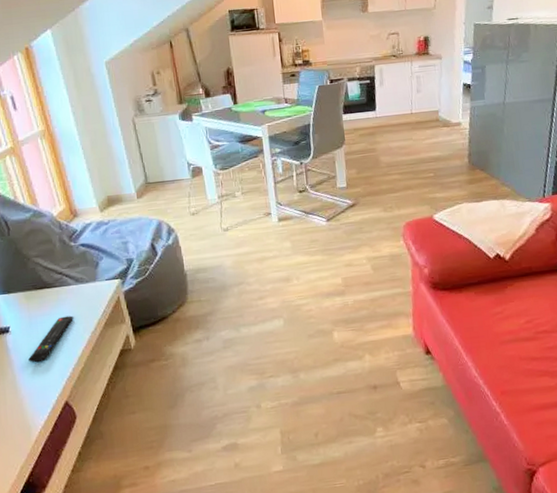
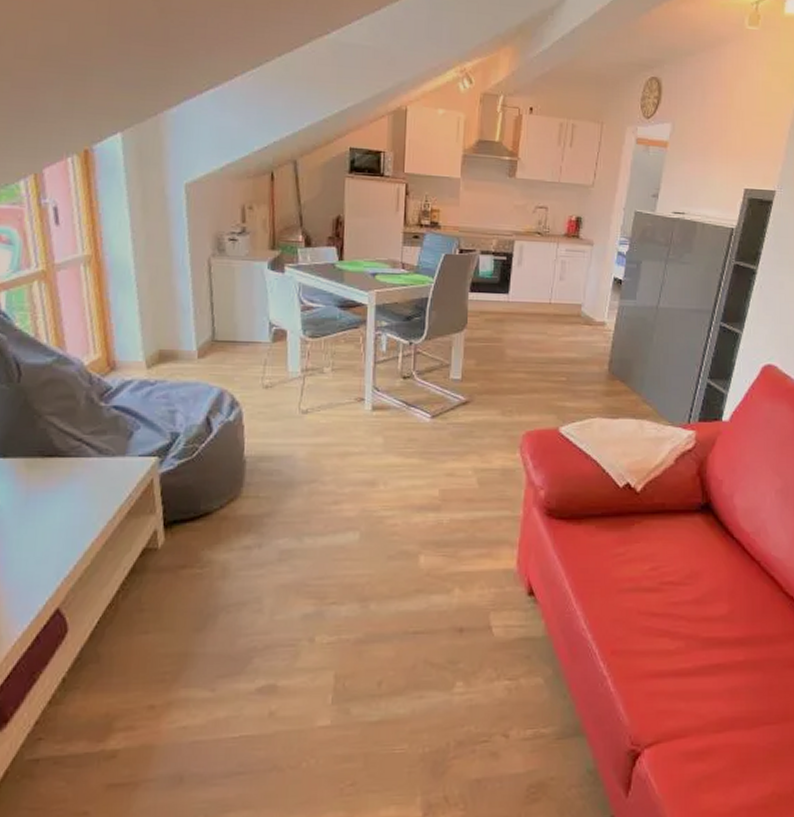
remote control: present [28,315,73,363] -> none [16,496,87,553]

